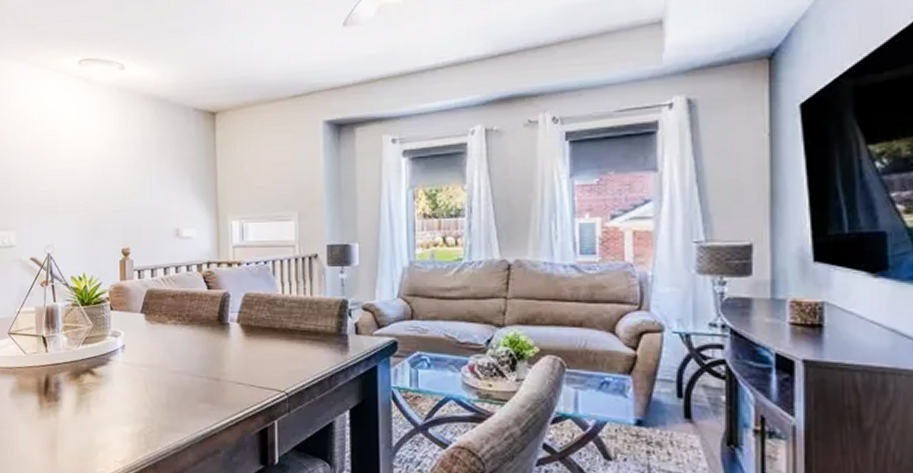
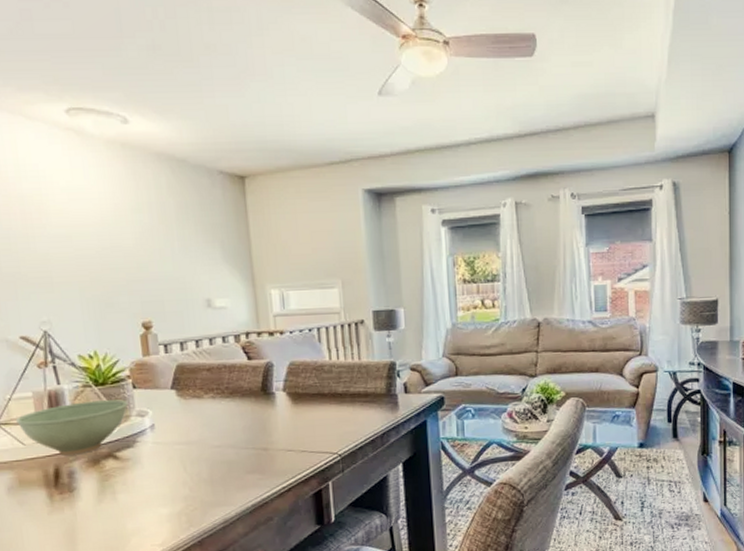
bowl: none [21,319,106,367] -> present [15,399,129,456]

